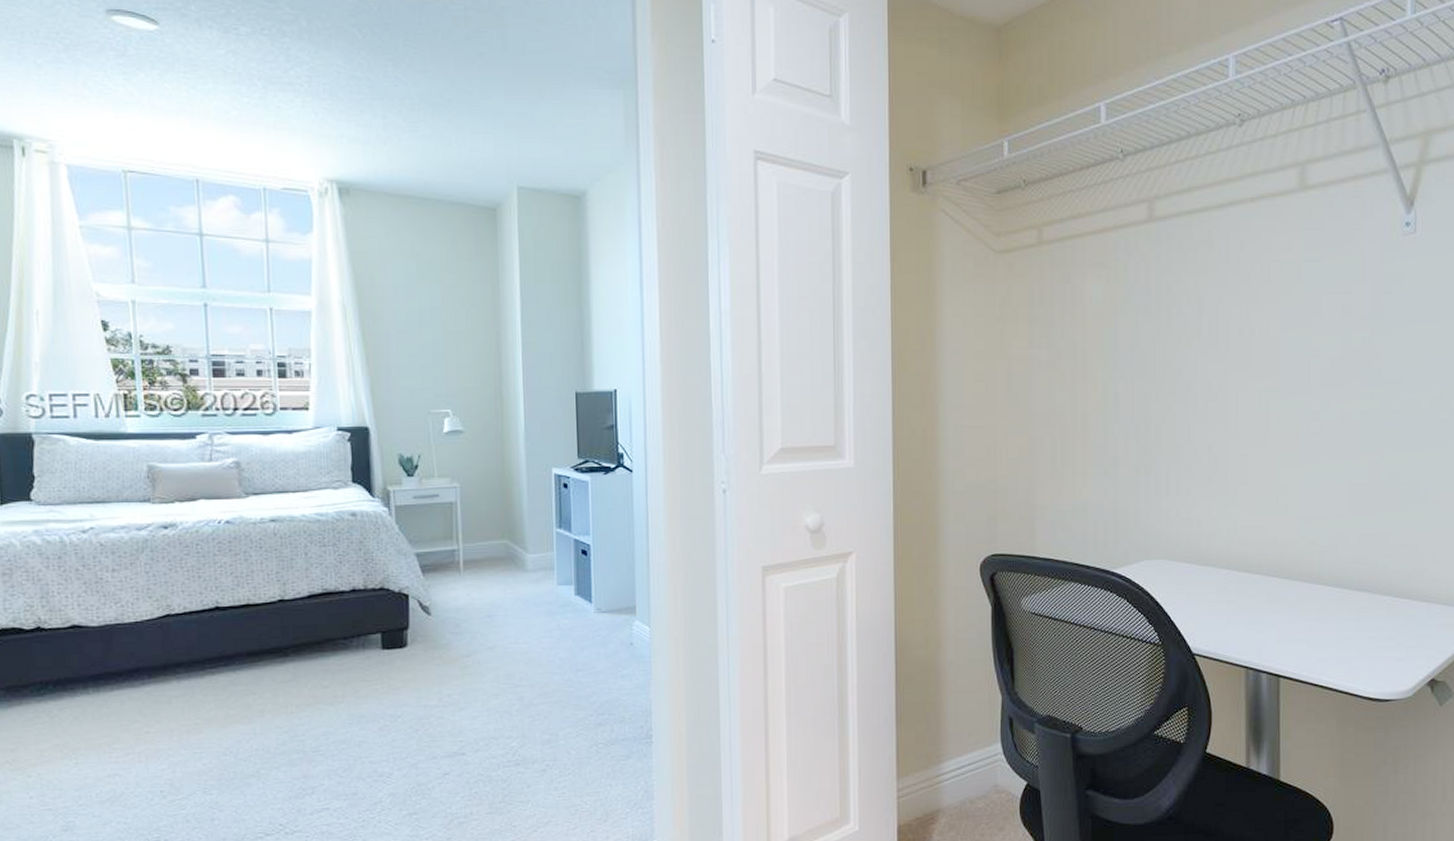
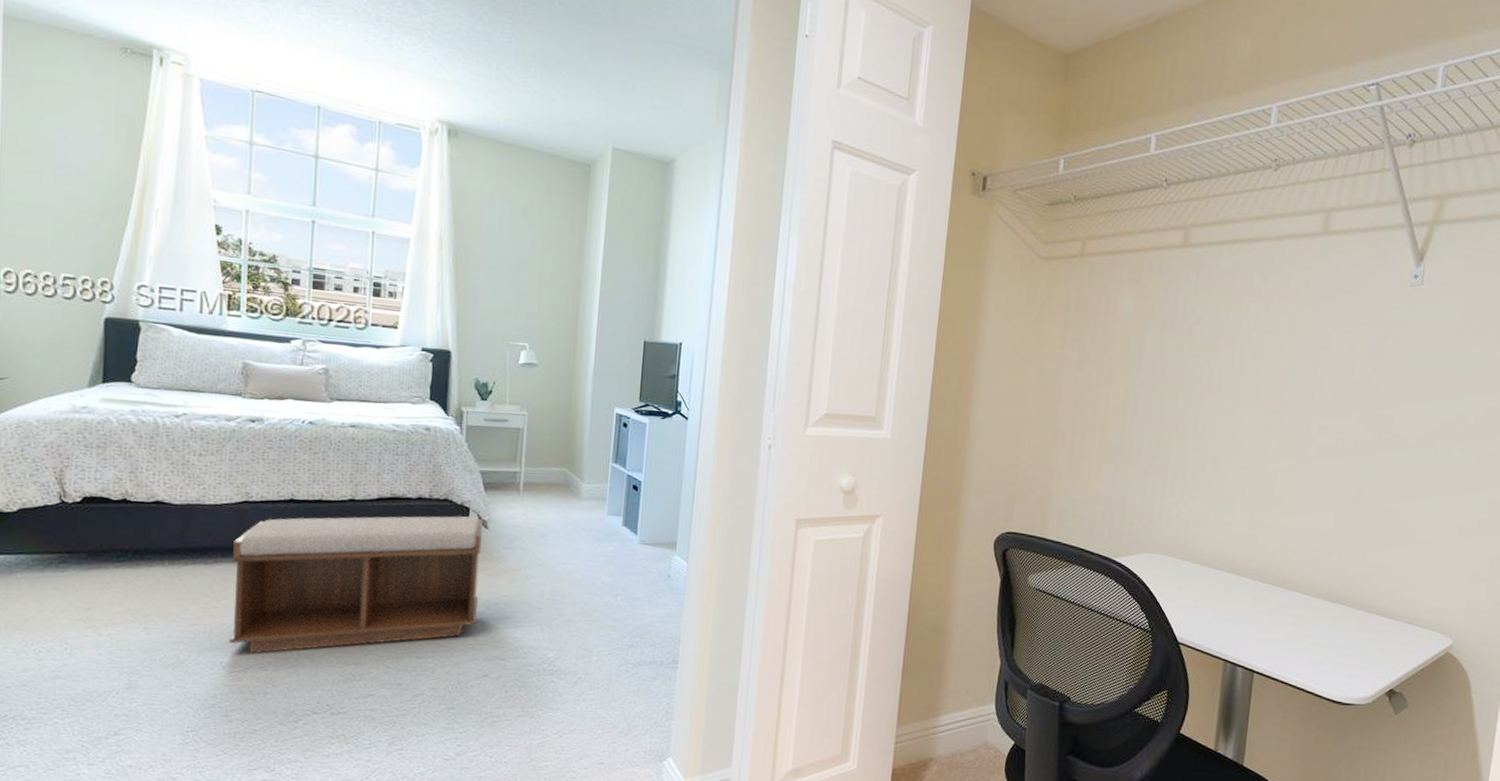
bench: none [160,603,431,778] -> present [229,515,483,654]

